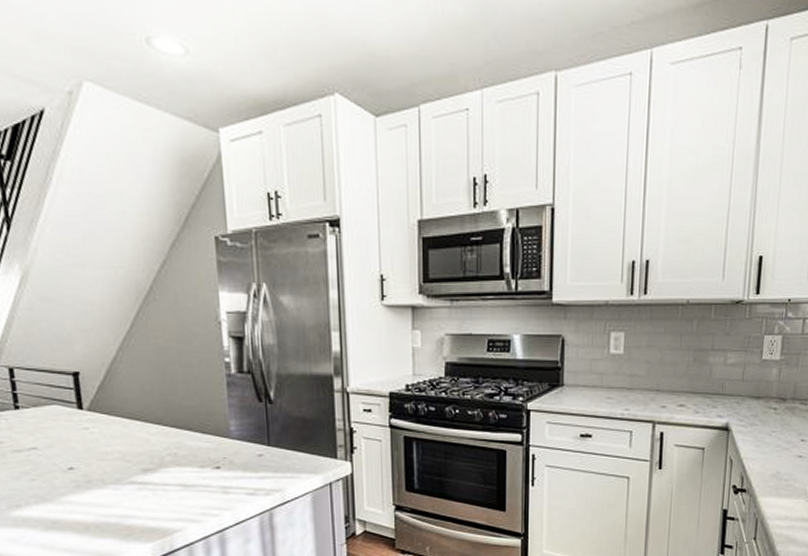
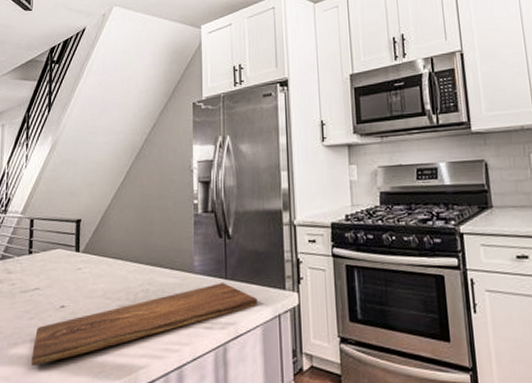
cutting board: none [40,449,306,529] -> present [31,283,257,367]

